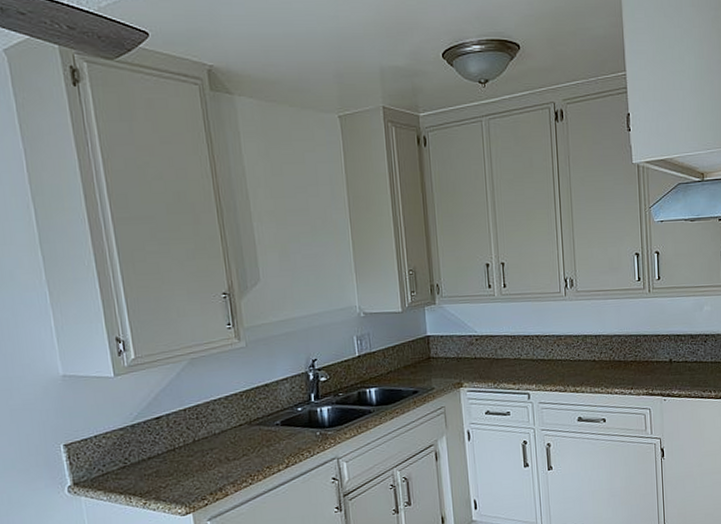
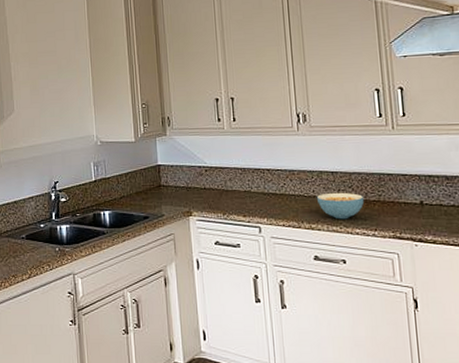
cereal bowl: none [581,354,623,381] -> present [316,192,364,220]

